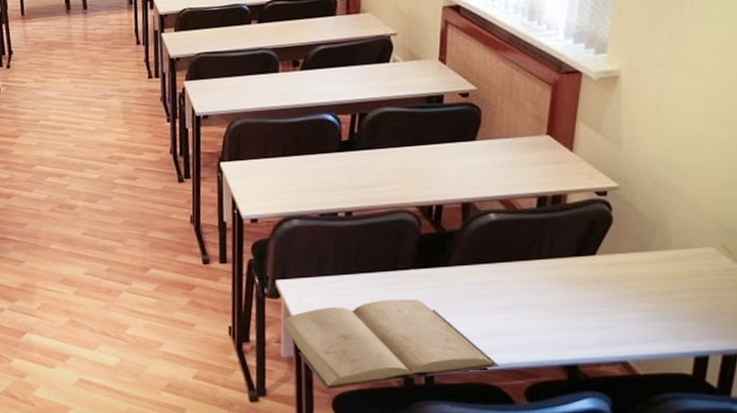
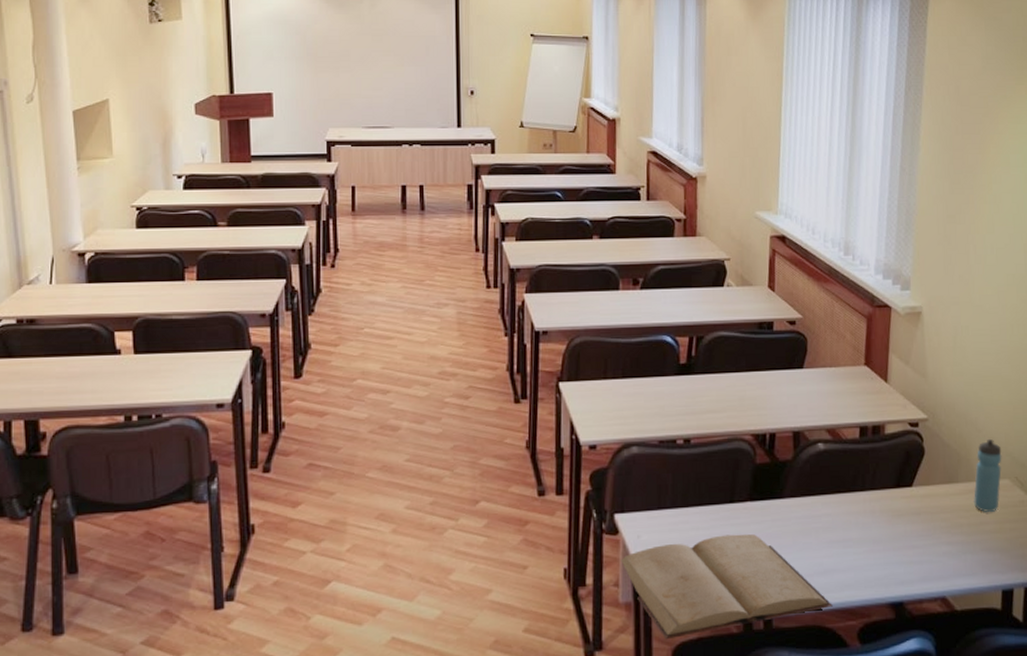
water bottle: none [668,206,708,280] -> present [973,438,1002,512]

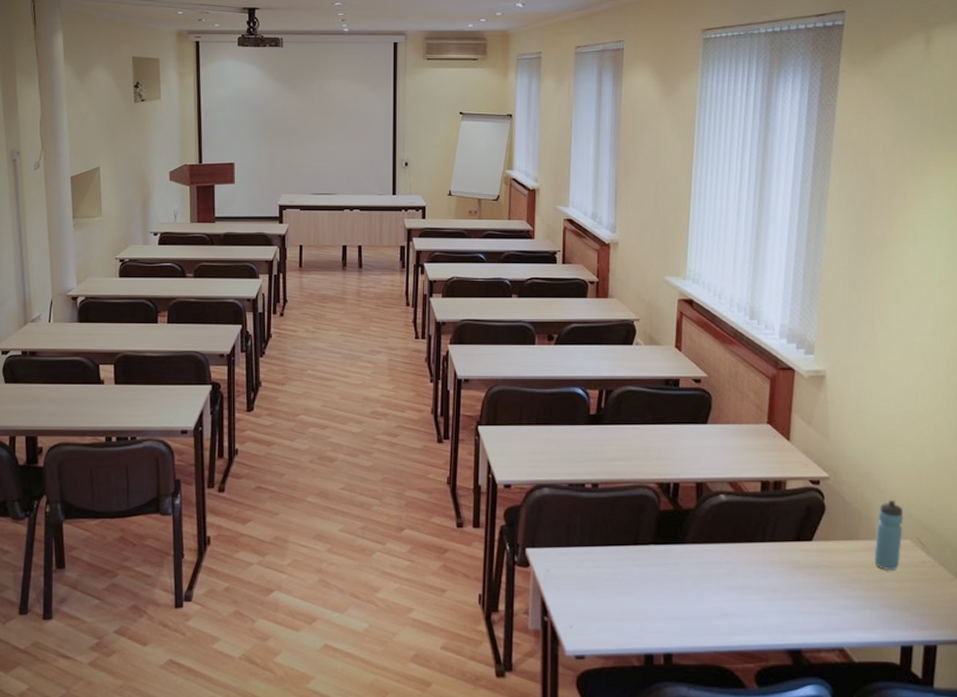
book: present [621,533,834,640] -> none [531,574,732,667]

